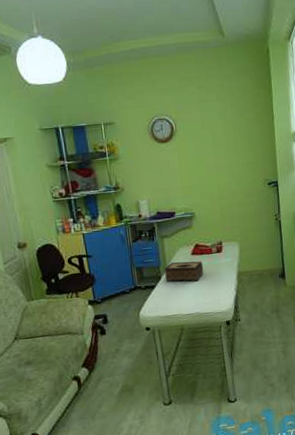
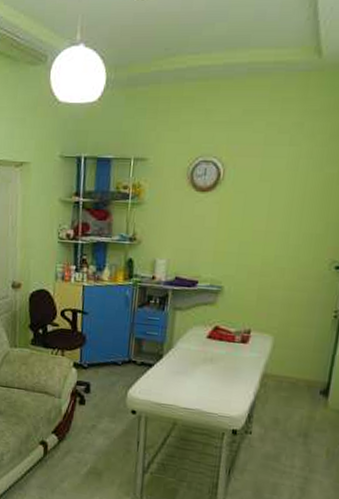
tissue box: present [164,261,204,282] -> none [167,341,219,371]

